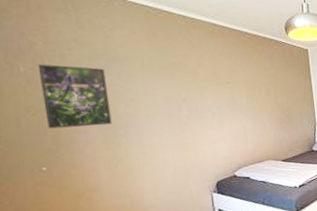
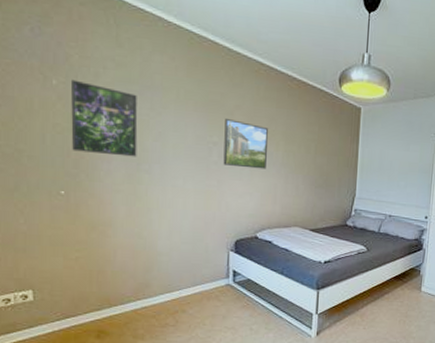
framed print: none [190,76,234,118] -> present [223,119,268,169]

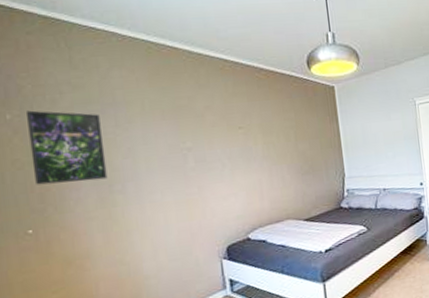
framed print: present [223,119,268,169] -> none [196,121,247,170]

